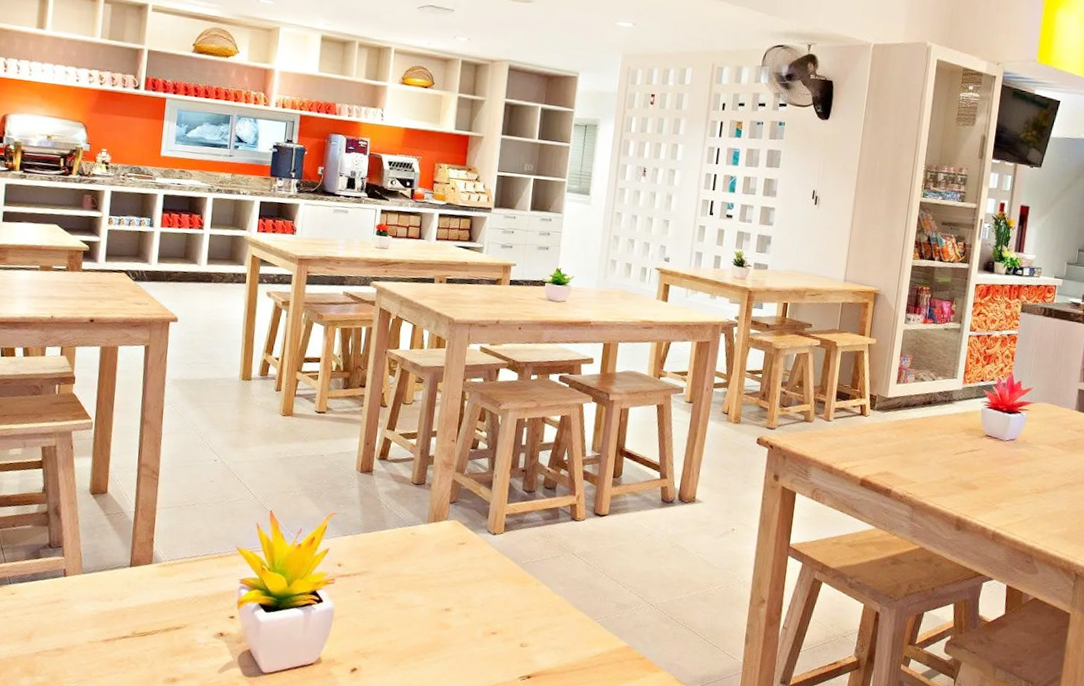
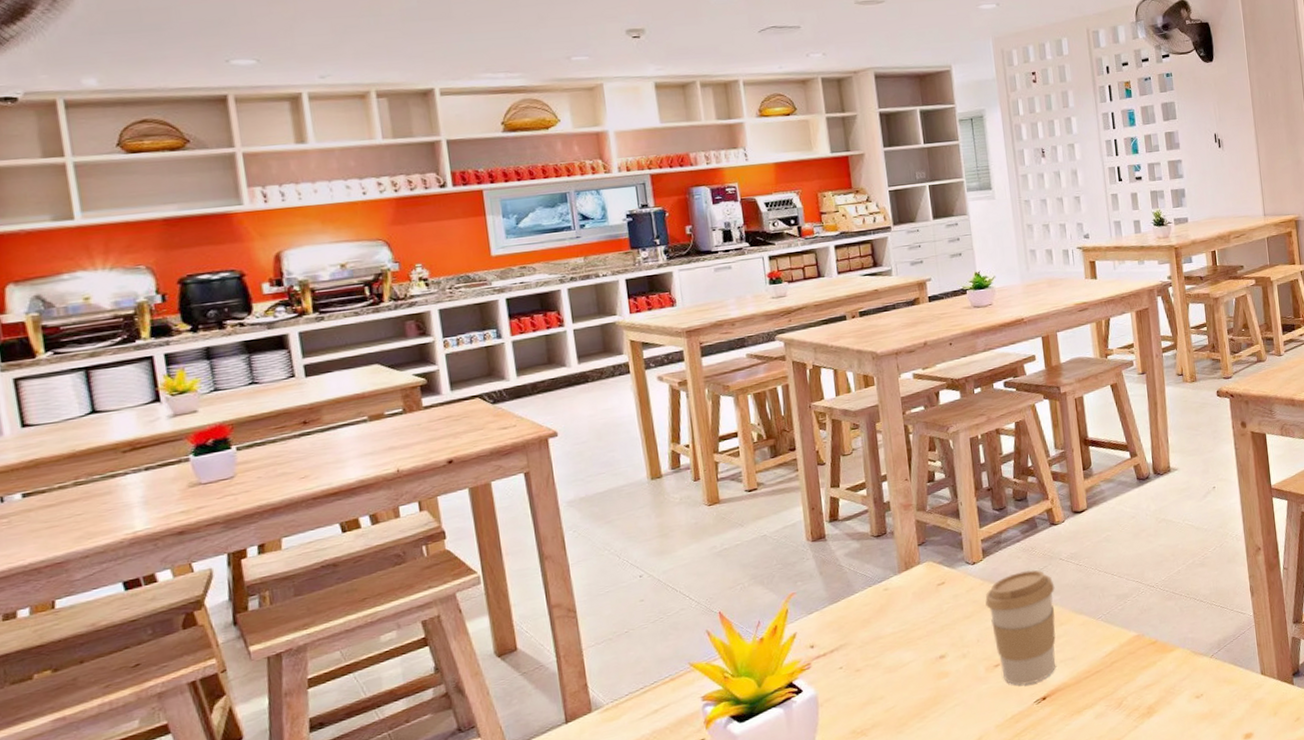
coffee cup: none [496,554,562,660] -> present [985,570,1056,686]

